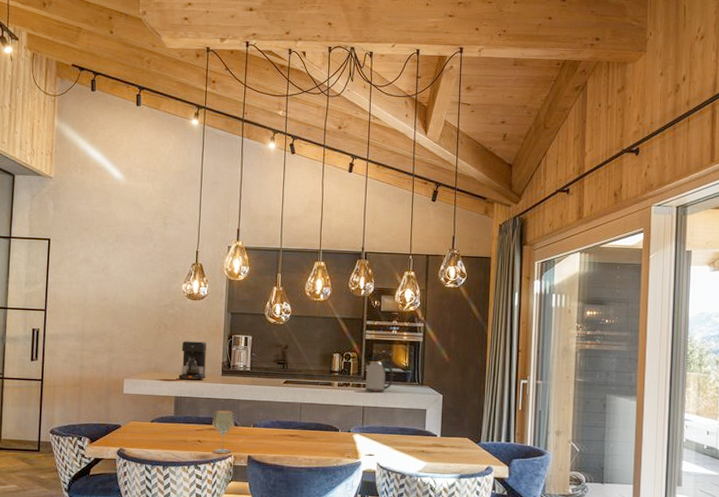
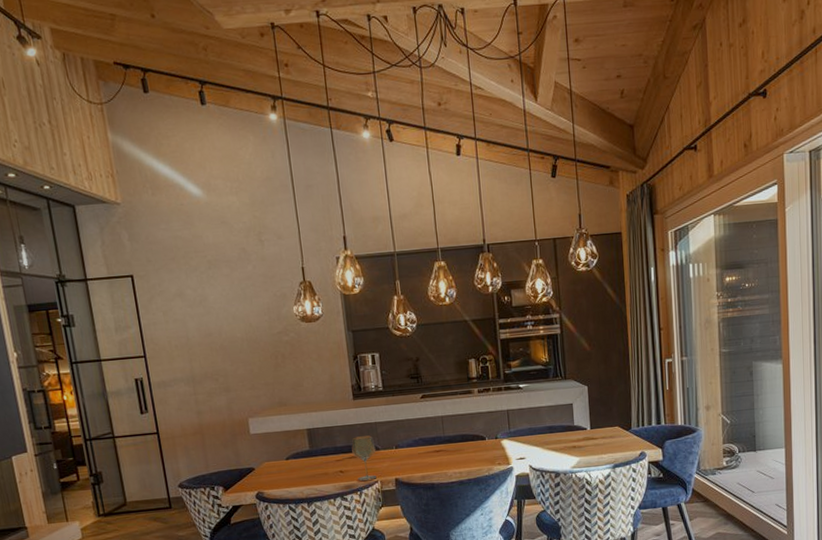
coffee maker: present [178,341,207,381] -> none [304,366,337,411]
kettle: present [365,361,393,393] -> none [504,360,535,395]

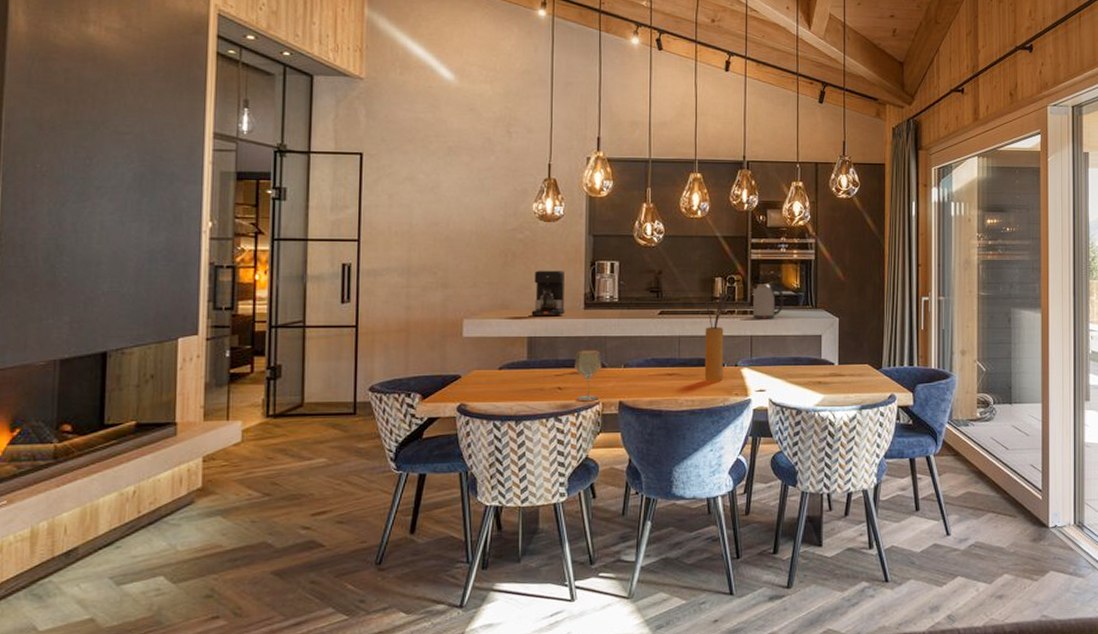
coffee maker: none [304,366,337,411] -> present [531,270,565,317]
vase: none [458,363,489,455] -> present [701,282,736,382]
kettle: none [504,360,535,395] -> present [752,284,783,319]

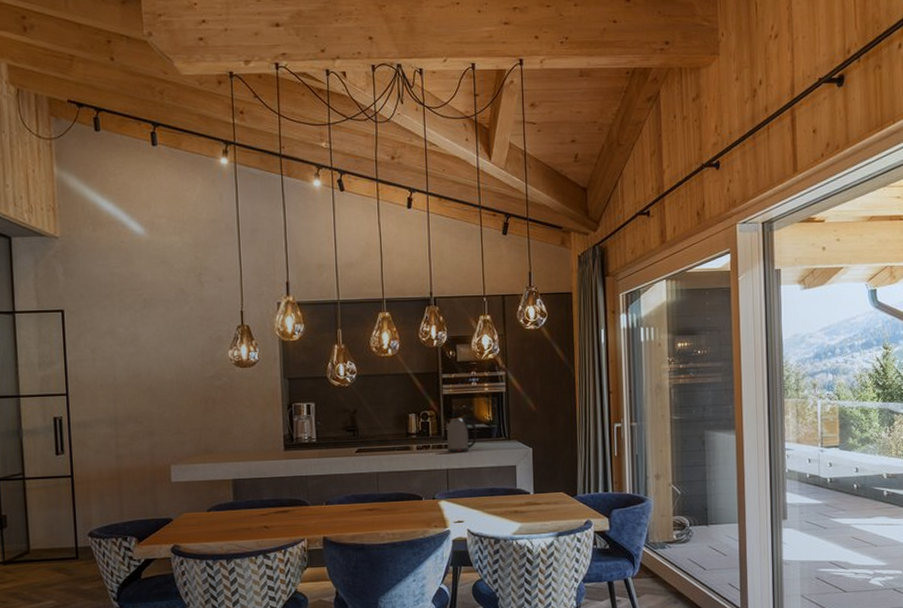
coffee maker: present [531,270,565,317] -> none [234,414,266,460]
wine glass: present [574,349,602,402] -> none [278,488,305,539]
vase: present [701,282,736,382] -> none [396,419,429,516]

